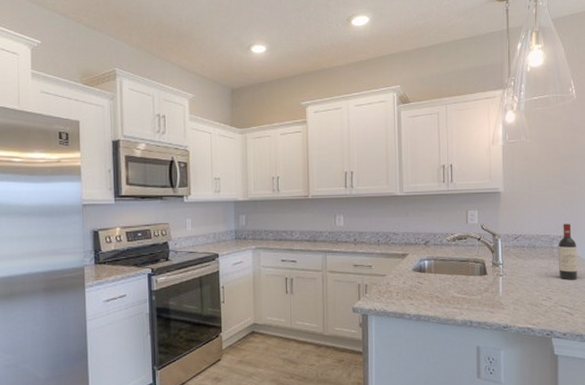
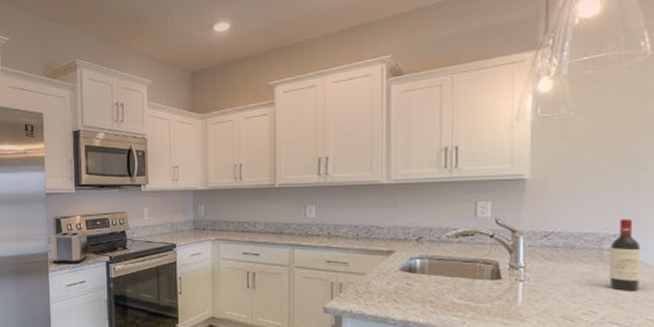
toaster: none [88,243,131,279] -> present [51,231,90,265]

